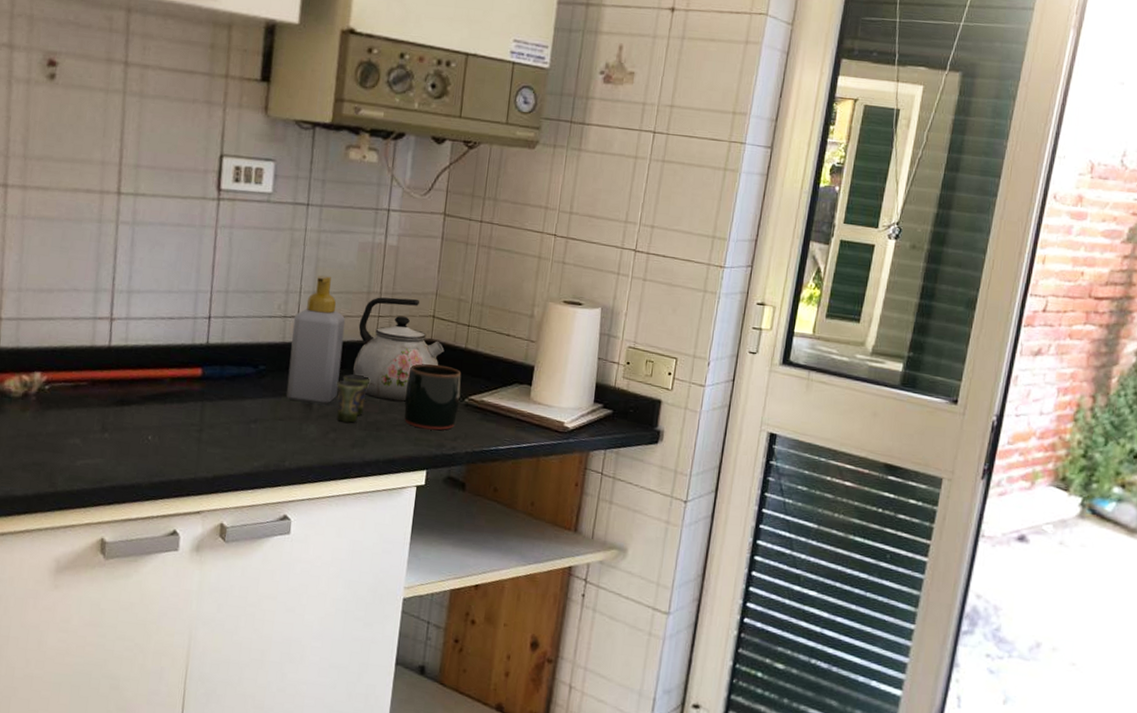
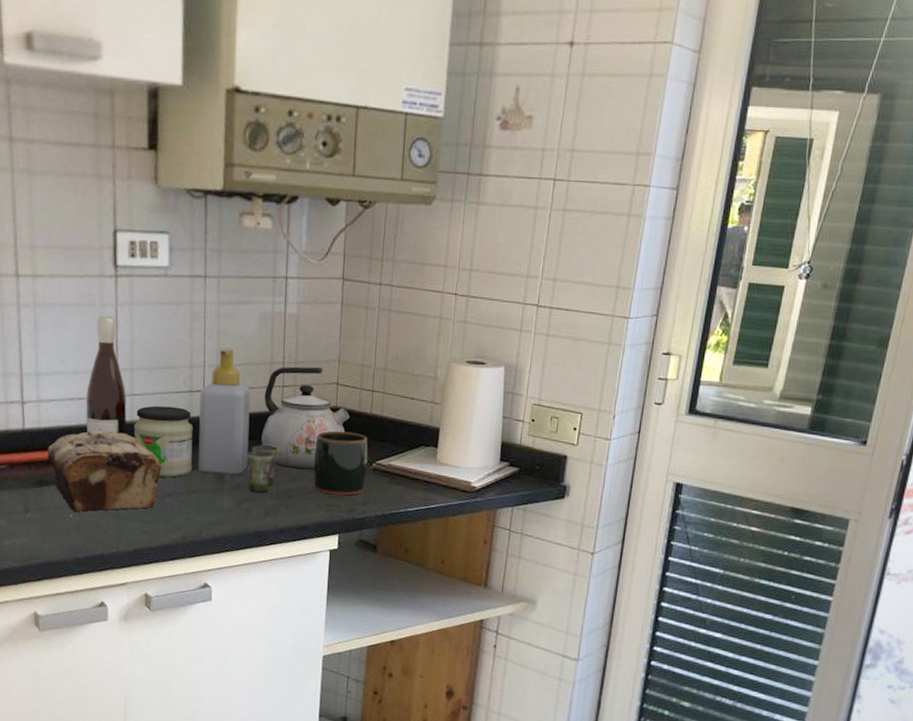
bread loaf: none [131,350,249,434] -> present [47,430,161,512]
bottle: none [174,237,219,357] -> present [85,316,127,435]
jar: none [223,329,285,403] -> present [133,405,193,478]

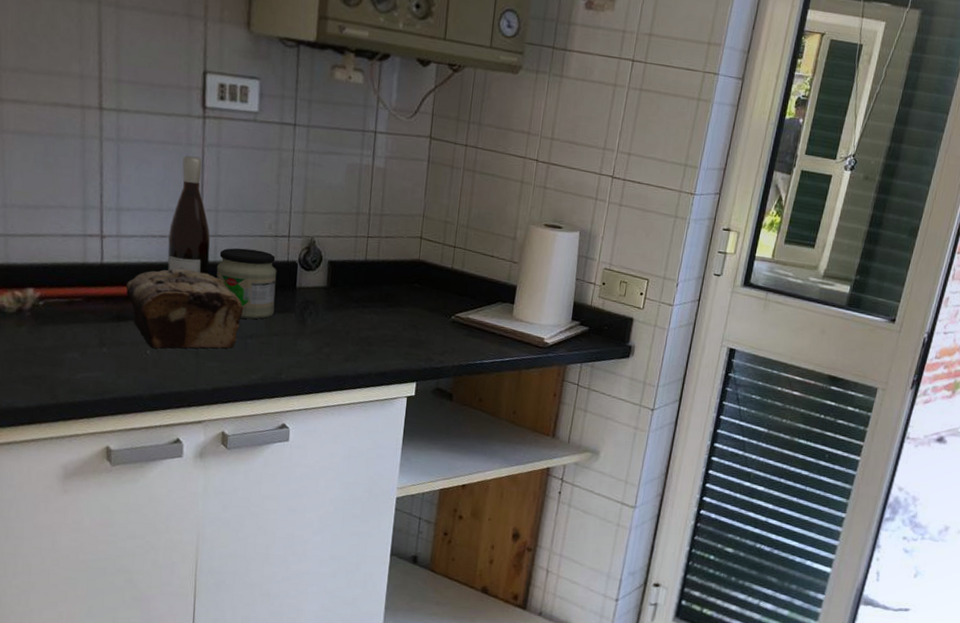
soap bottle: present [197,347,251,476] -> none [280,195,336,321]
cup: present [246,445,279,492] -> none [329,292,362,338]
kettle: present [261,366,350,470] -> none [344,218,432,320]
mug: present [314,430,369,496] -> none [394,282,448,346]

